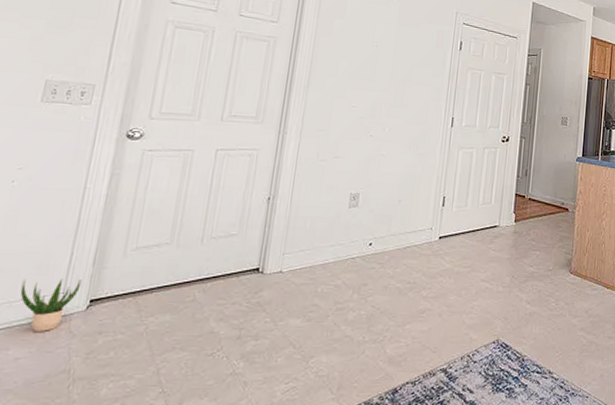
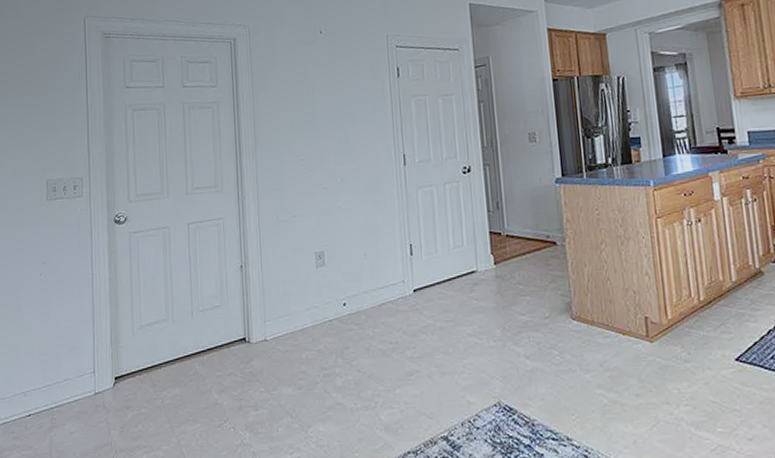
potted plant: present [20,278,82,331] -> none [63,359,106,408]

